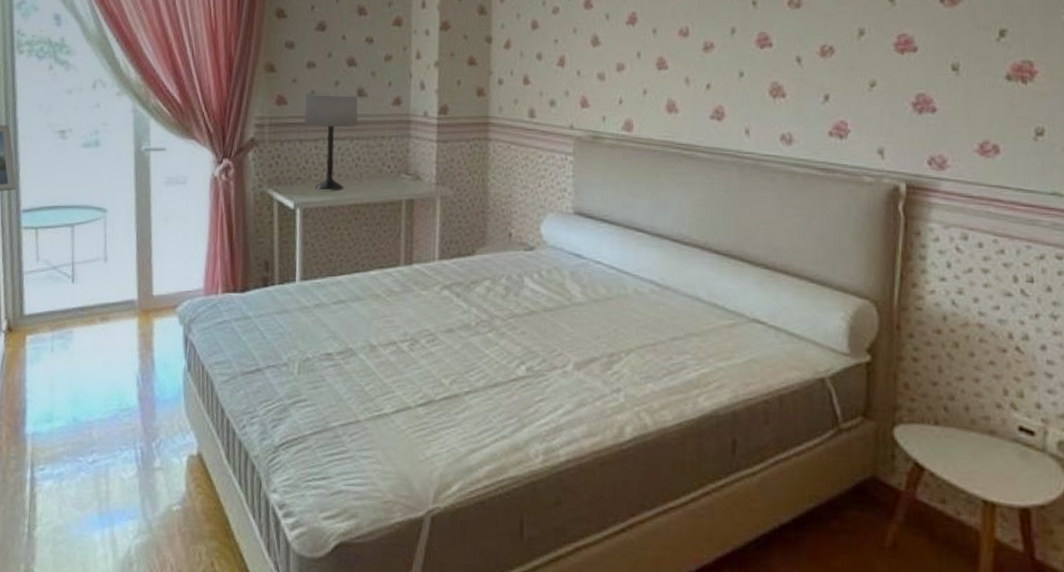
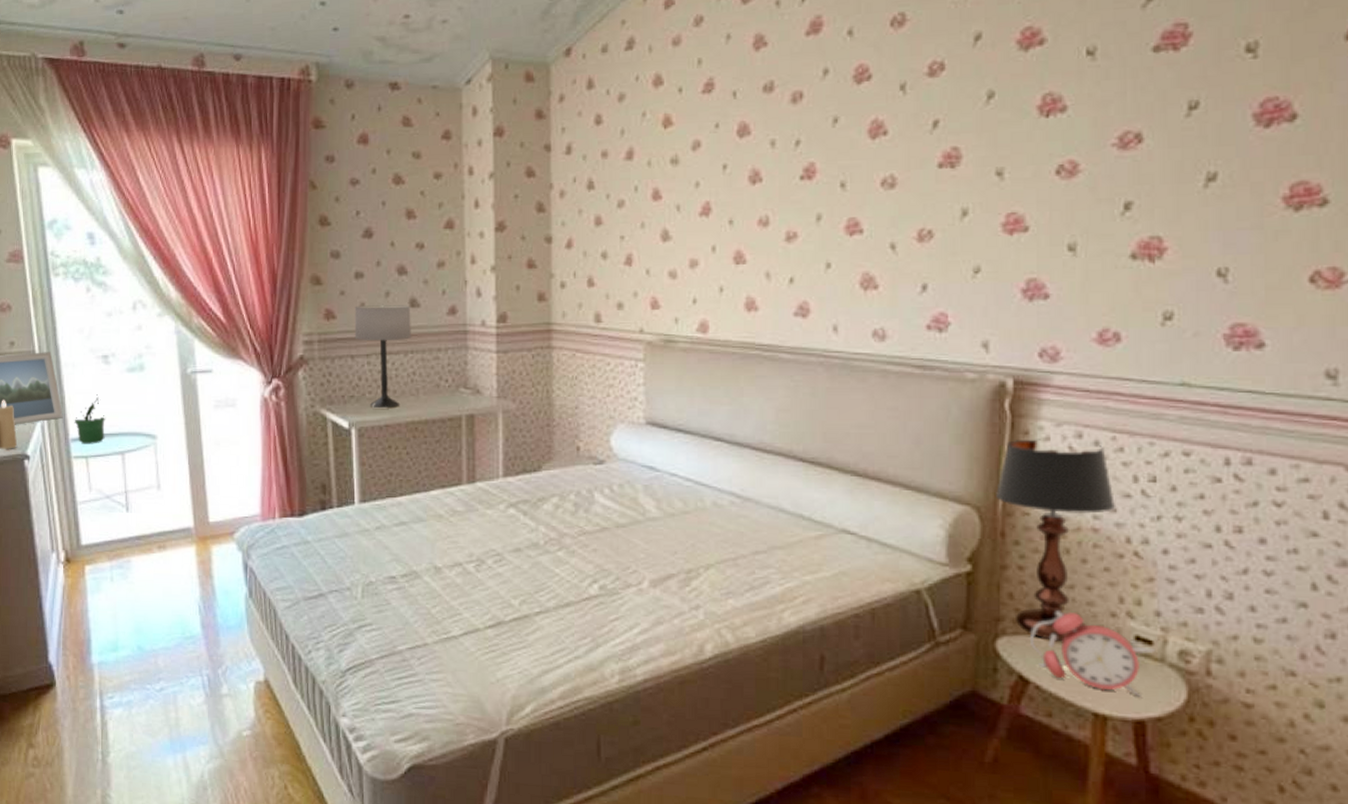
planter: none [26,168,59,216] -> present [74,394,106,444]
table lamp: none [891,239,999,431] -> present [994,439,1117,642]
alarm clock: none [925,401,1038,485] -> present [1030,611,1156,697]

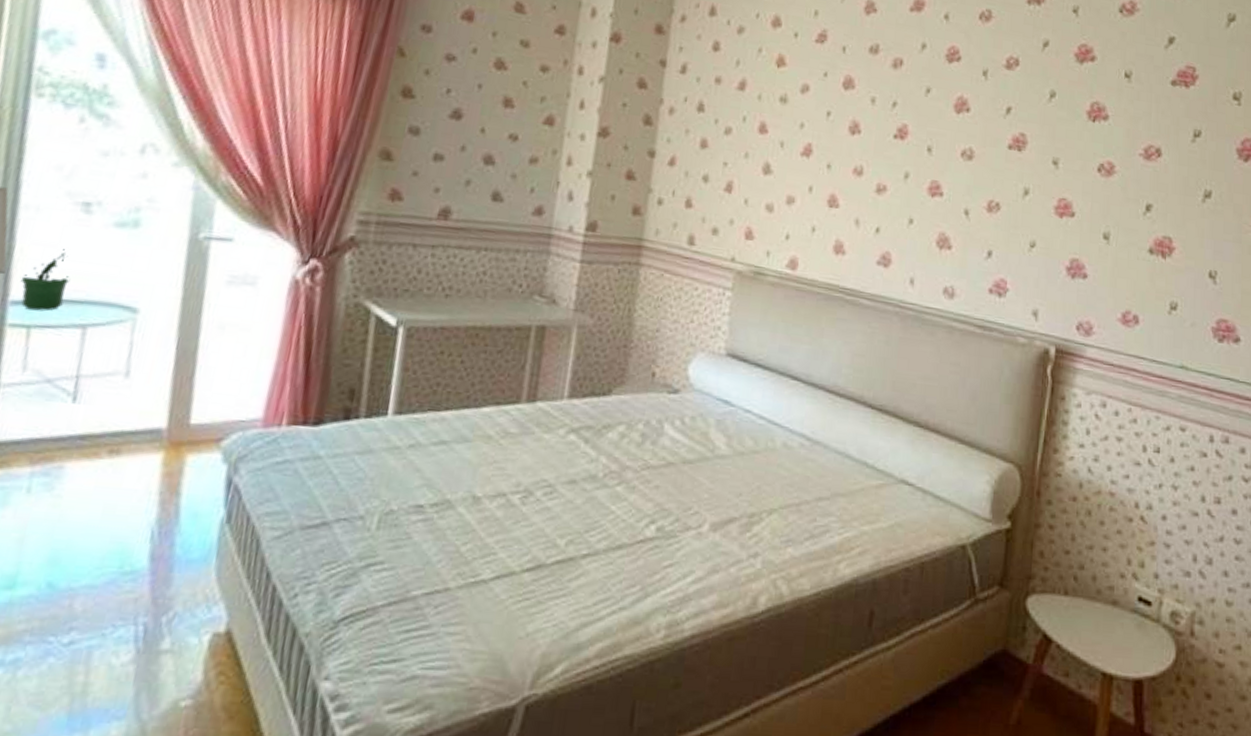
table lamp: present [354,304,412,410] -> none [421,190,492,310]
table lamp: present [994,439,1117,642] -> none [1034,404,1129,601]
alarm clock: present [1030,611,1156,697] -> none [1055,570,1154,657]

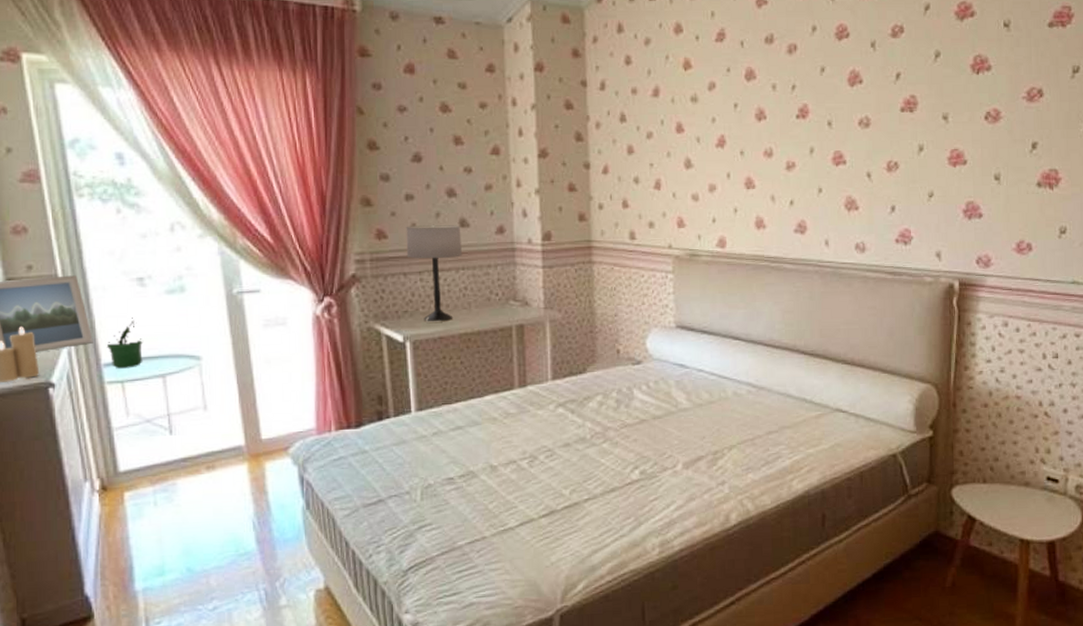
table lamp: none [421,190,492,310] -> present [406,224,463,324]

